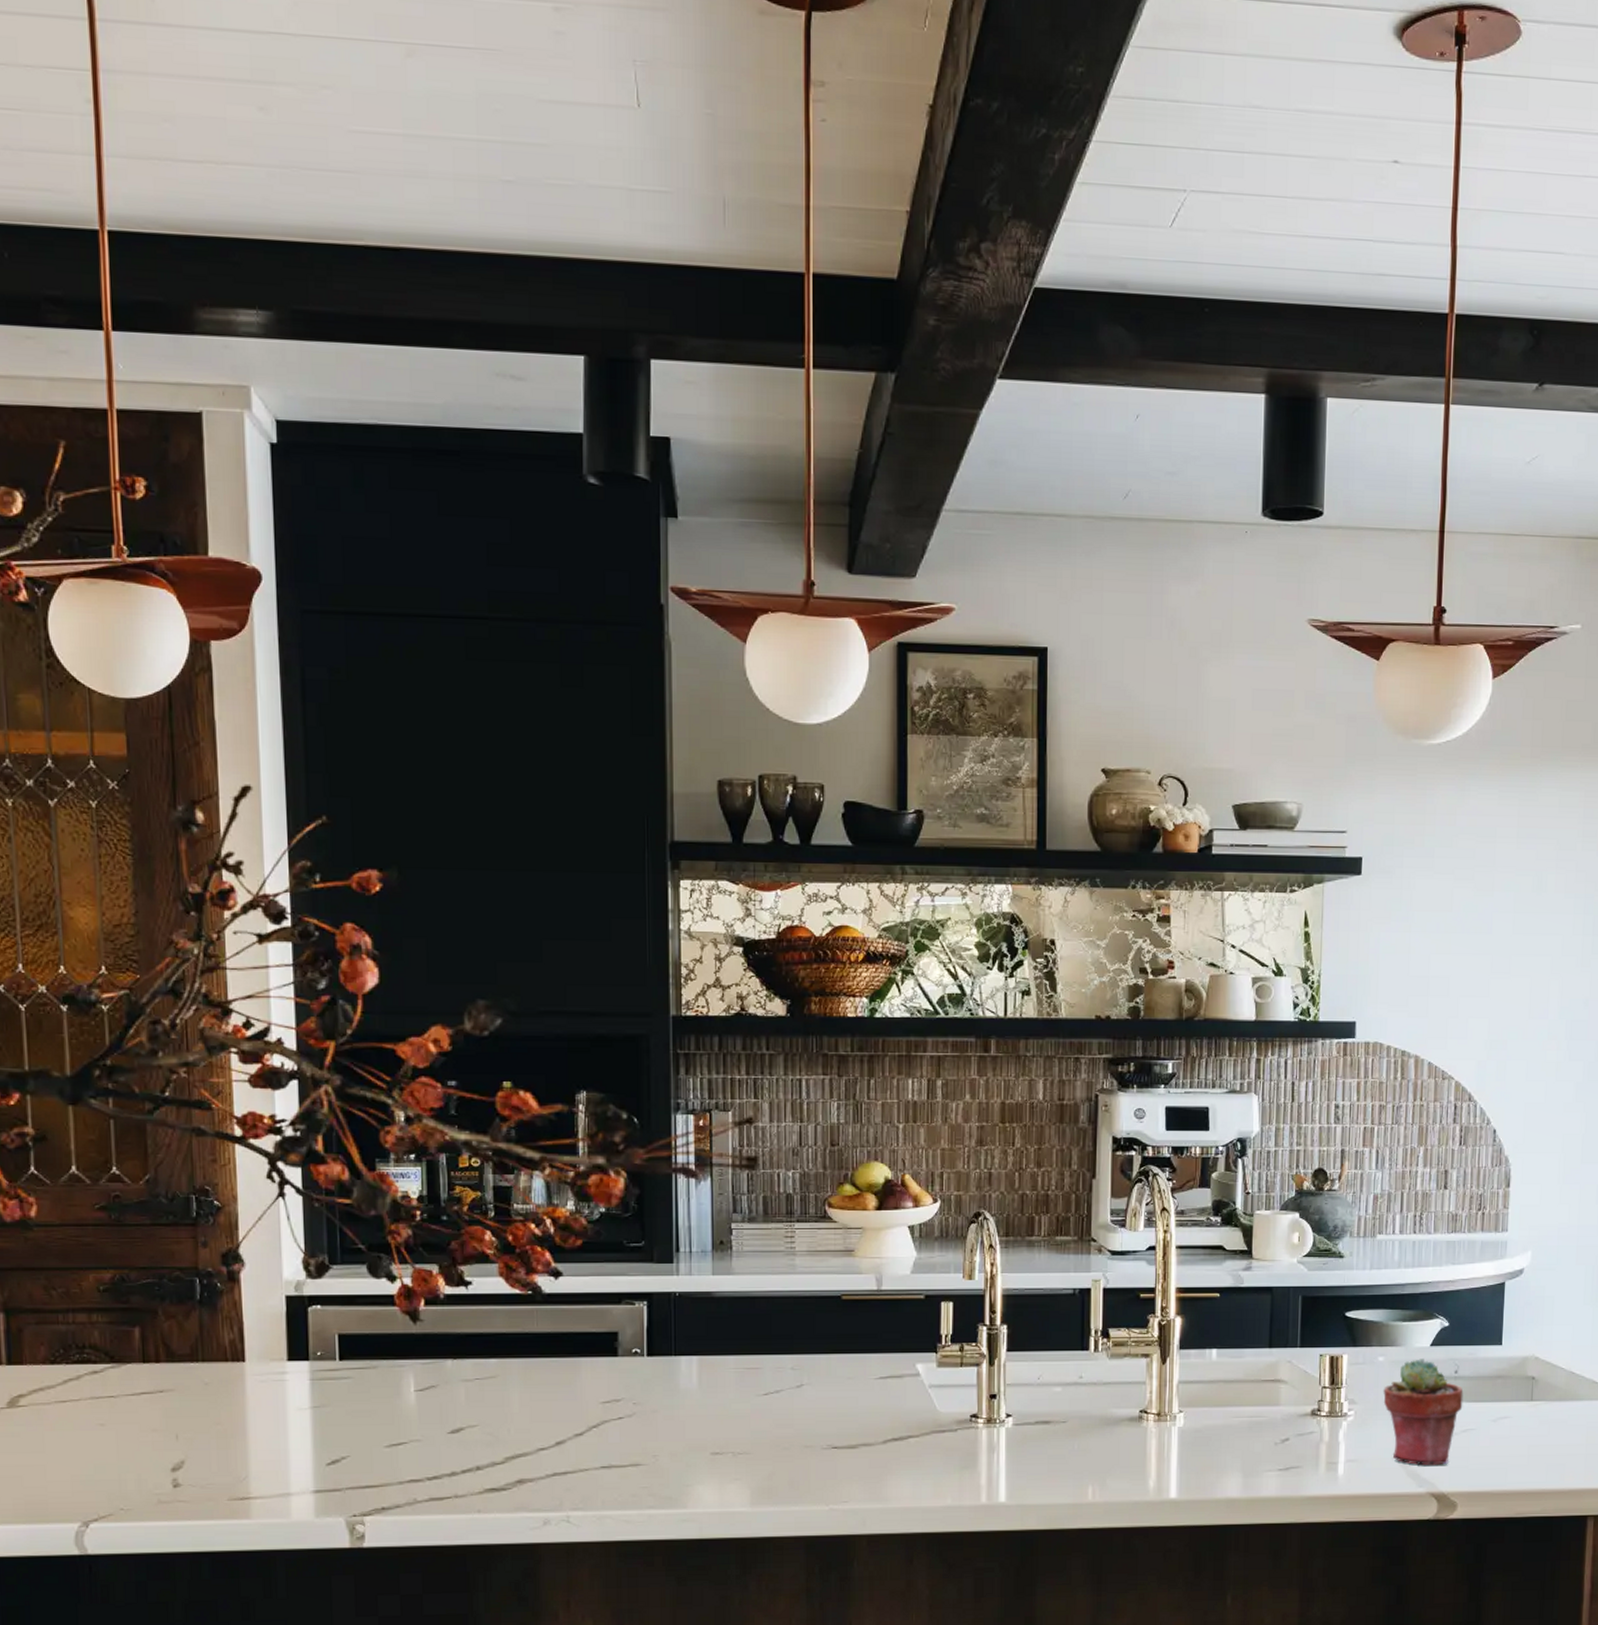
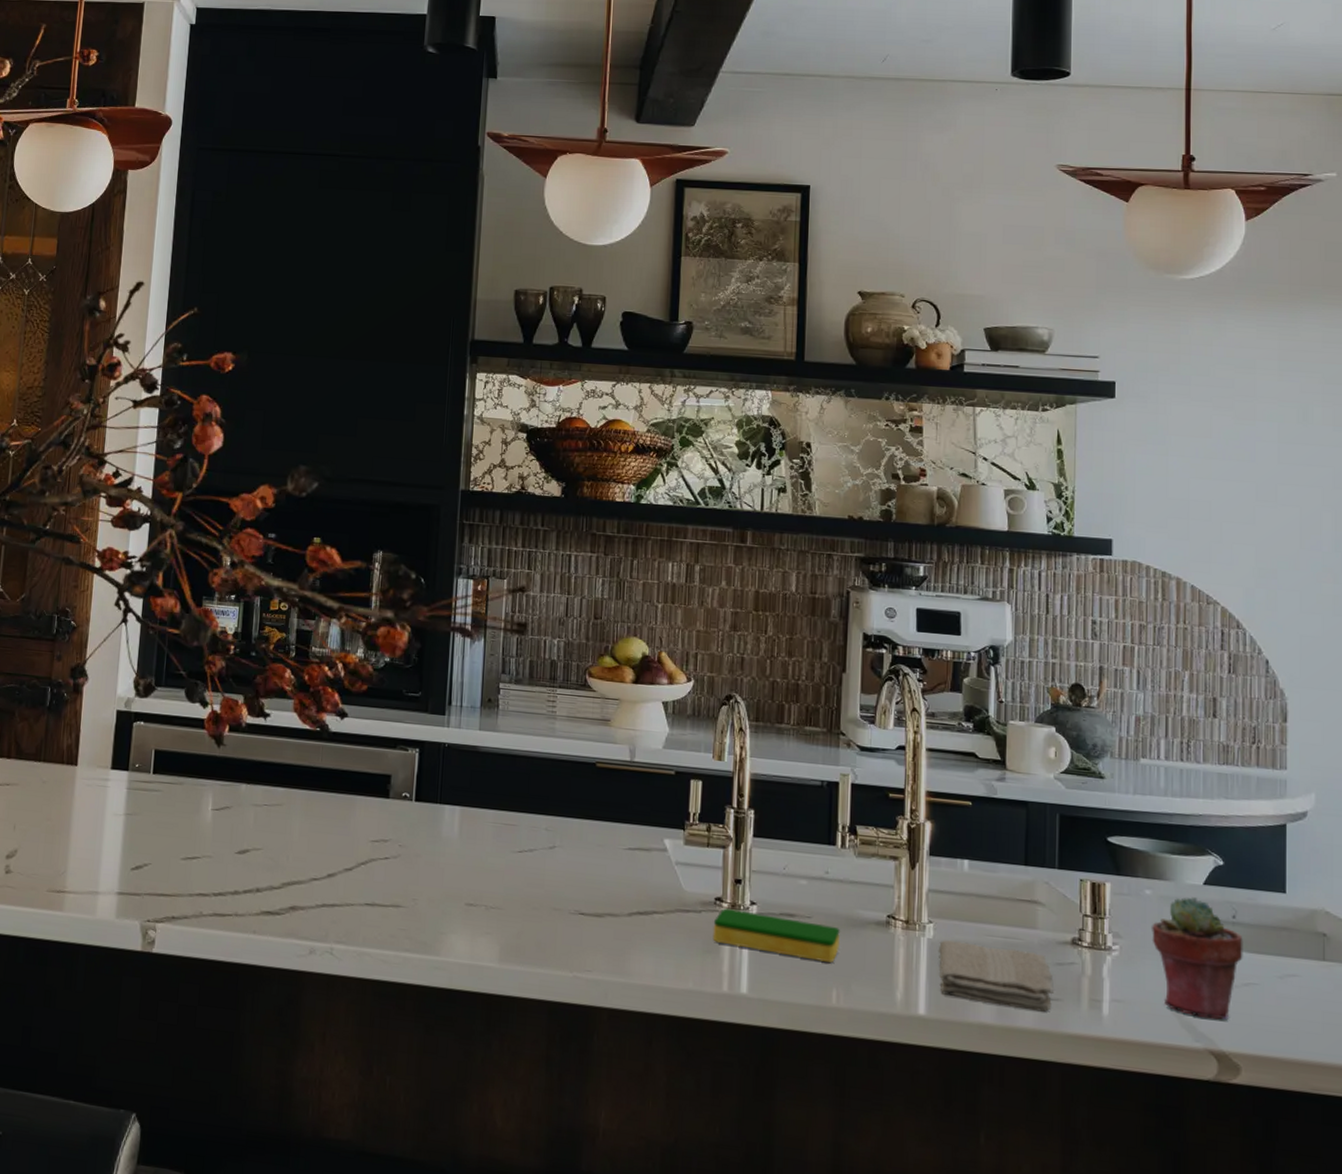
dish sponge: none [969,1424,1095,1462] -> present [712,908,841,963]
washcloth: none [1188,1426,1294,1480] -> present [938,940,1053,1012]

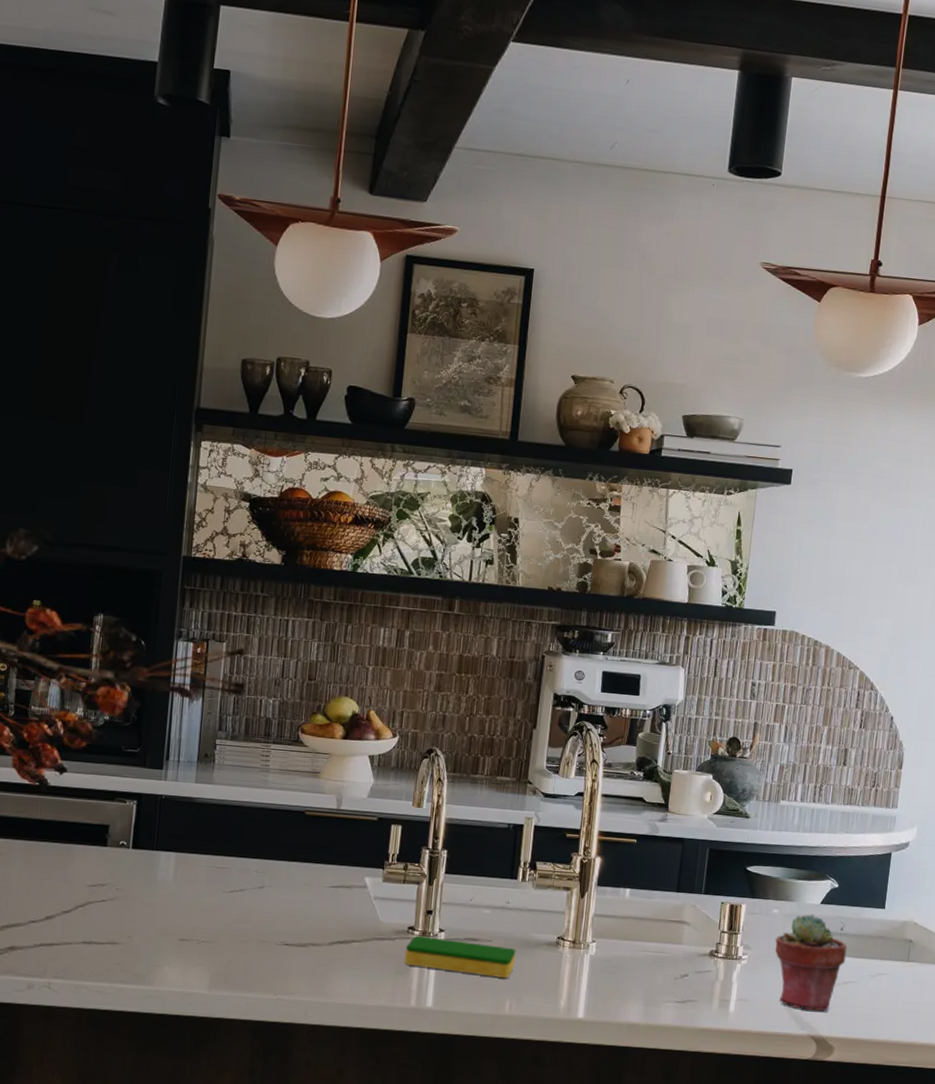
washcloth: present [938,940,1053,1012] -> none [597,956,692,1011]

